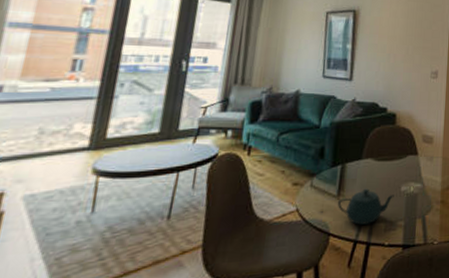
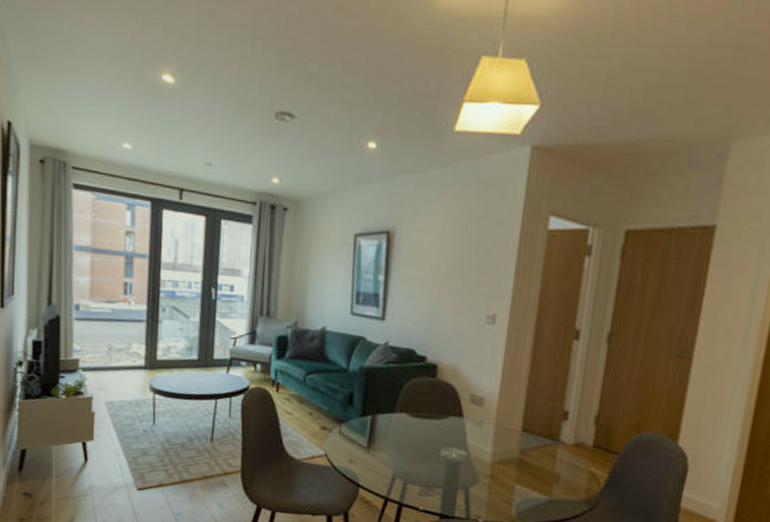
teapot: present [337,188,395,226] -> none [367,445,432,485]

